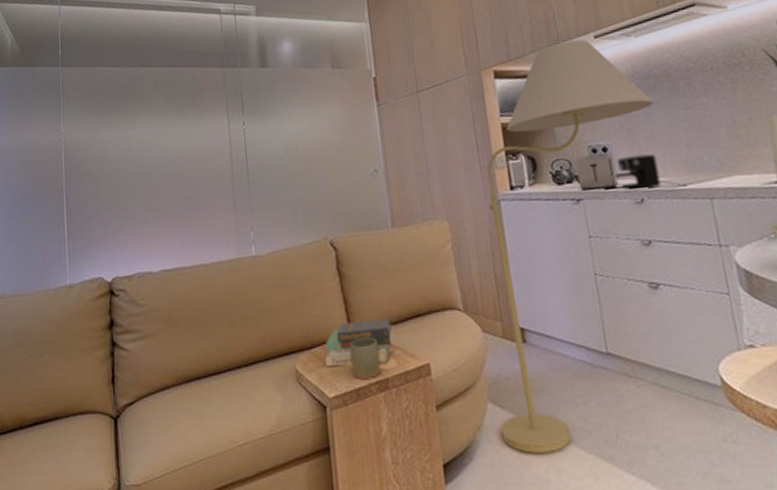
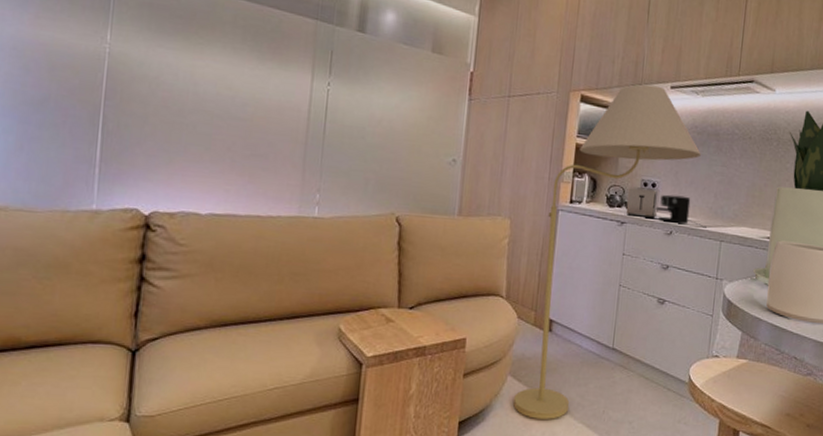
books: present [324,318,395,367] -> none [369,293,441,332]
mug: present [349,337,391,380] -> none [393,308,433,345]

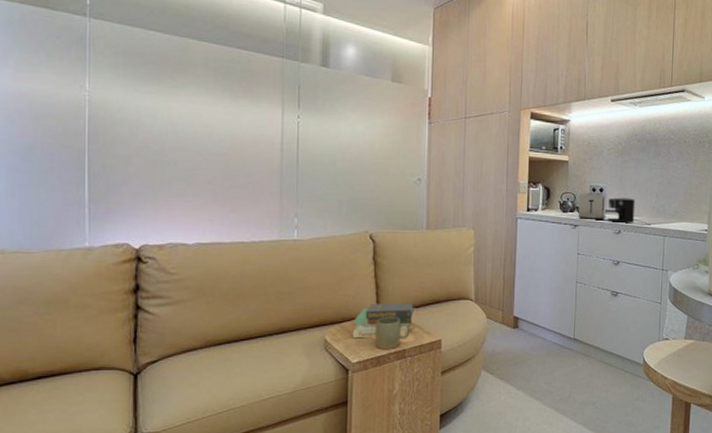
books: none [369,293,441,332] -> present [352,302,416,339]
mug: none [393,308,433,345] -> present [374,317,410,350]
floor lamp: present [513,84,701,419] -> none [488,99,642,407]

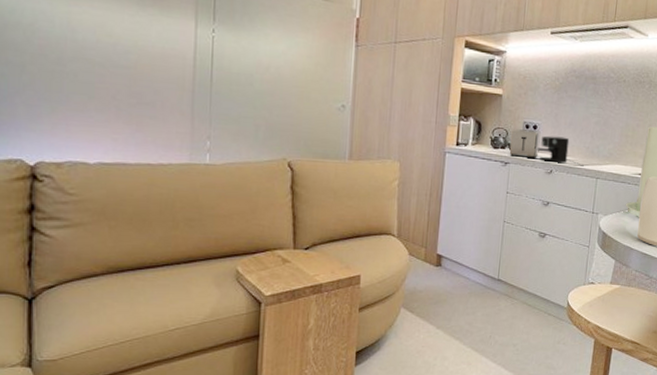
books: present [352,302,416,339] -> none [266,235,335,271]
mug: present [374,317,410,350] -> none [290,249,328,284]

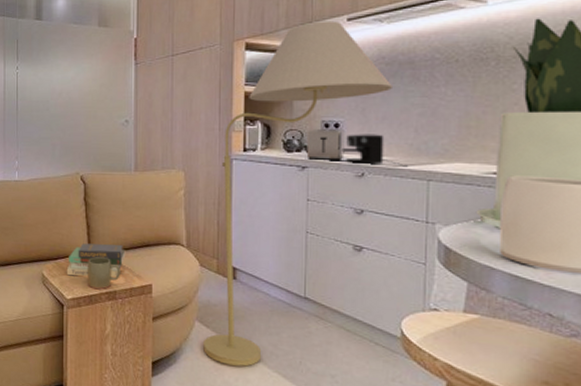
books: none [266,235,335,271] -> present [66,243,126,278]
mug: none [290,249,328,284] -> present [86,257,120,290]
floor lamp: none [407,30,579,346] -> present [203,21,392,367]

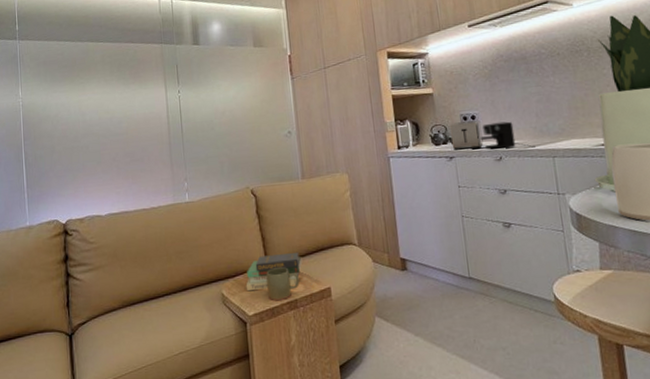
floor lamp: present [203,21,392,367] -> none [379,28,512,356]

